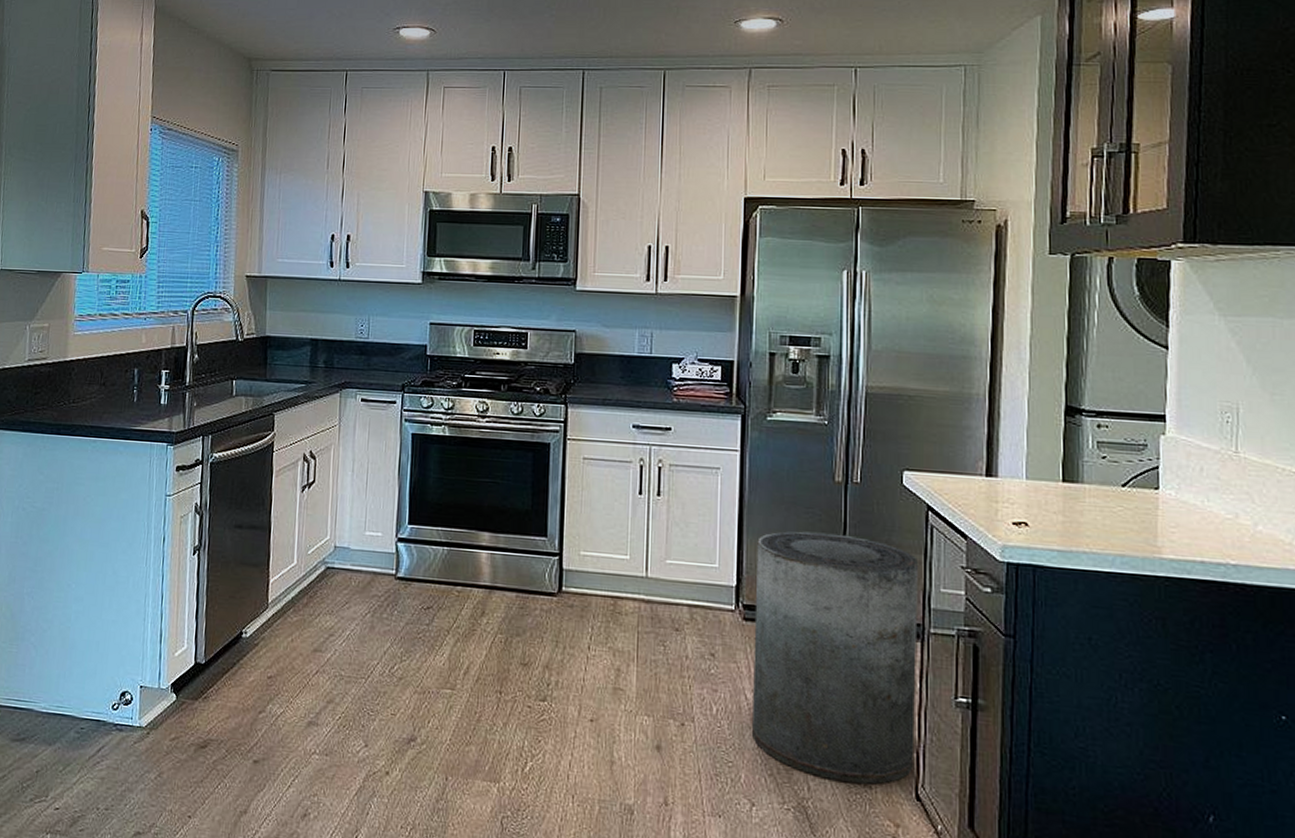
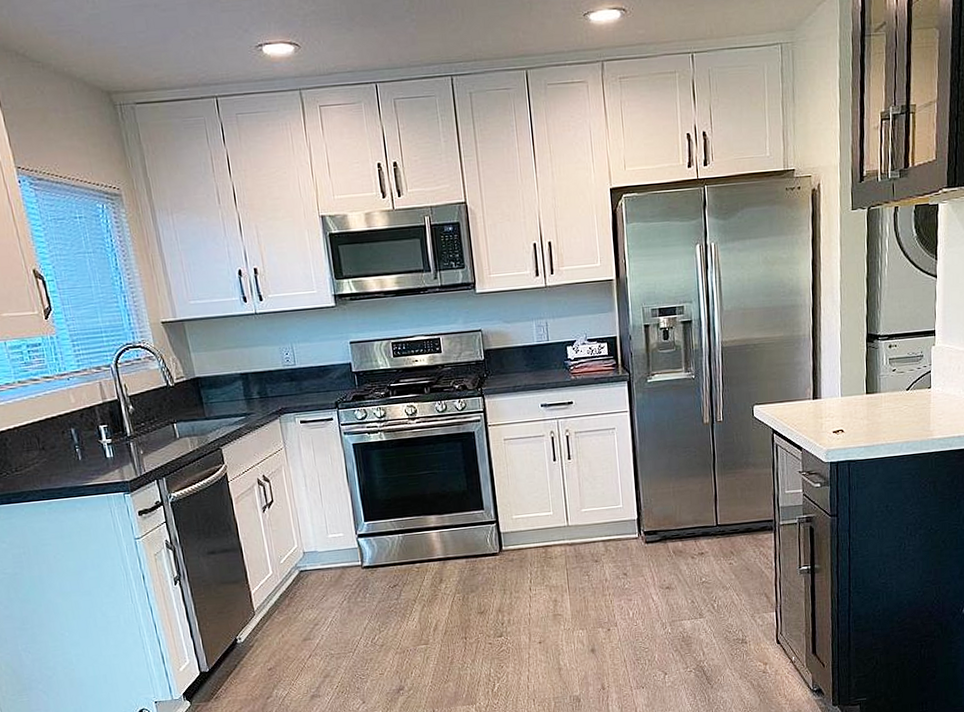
trash can: present [752,531,919,784] -> none [650,463,774,644]

